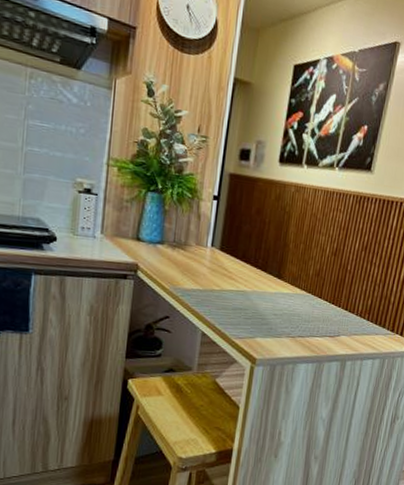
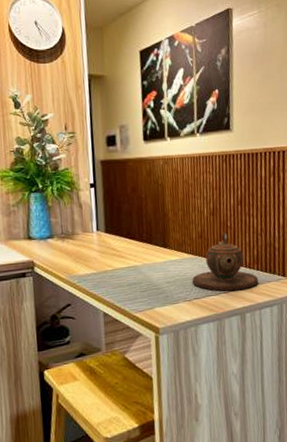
teapot: none [299,276,367,337] -> present [191,233,259,291]

